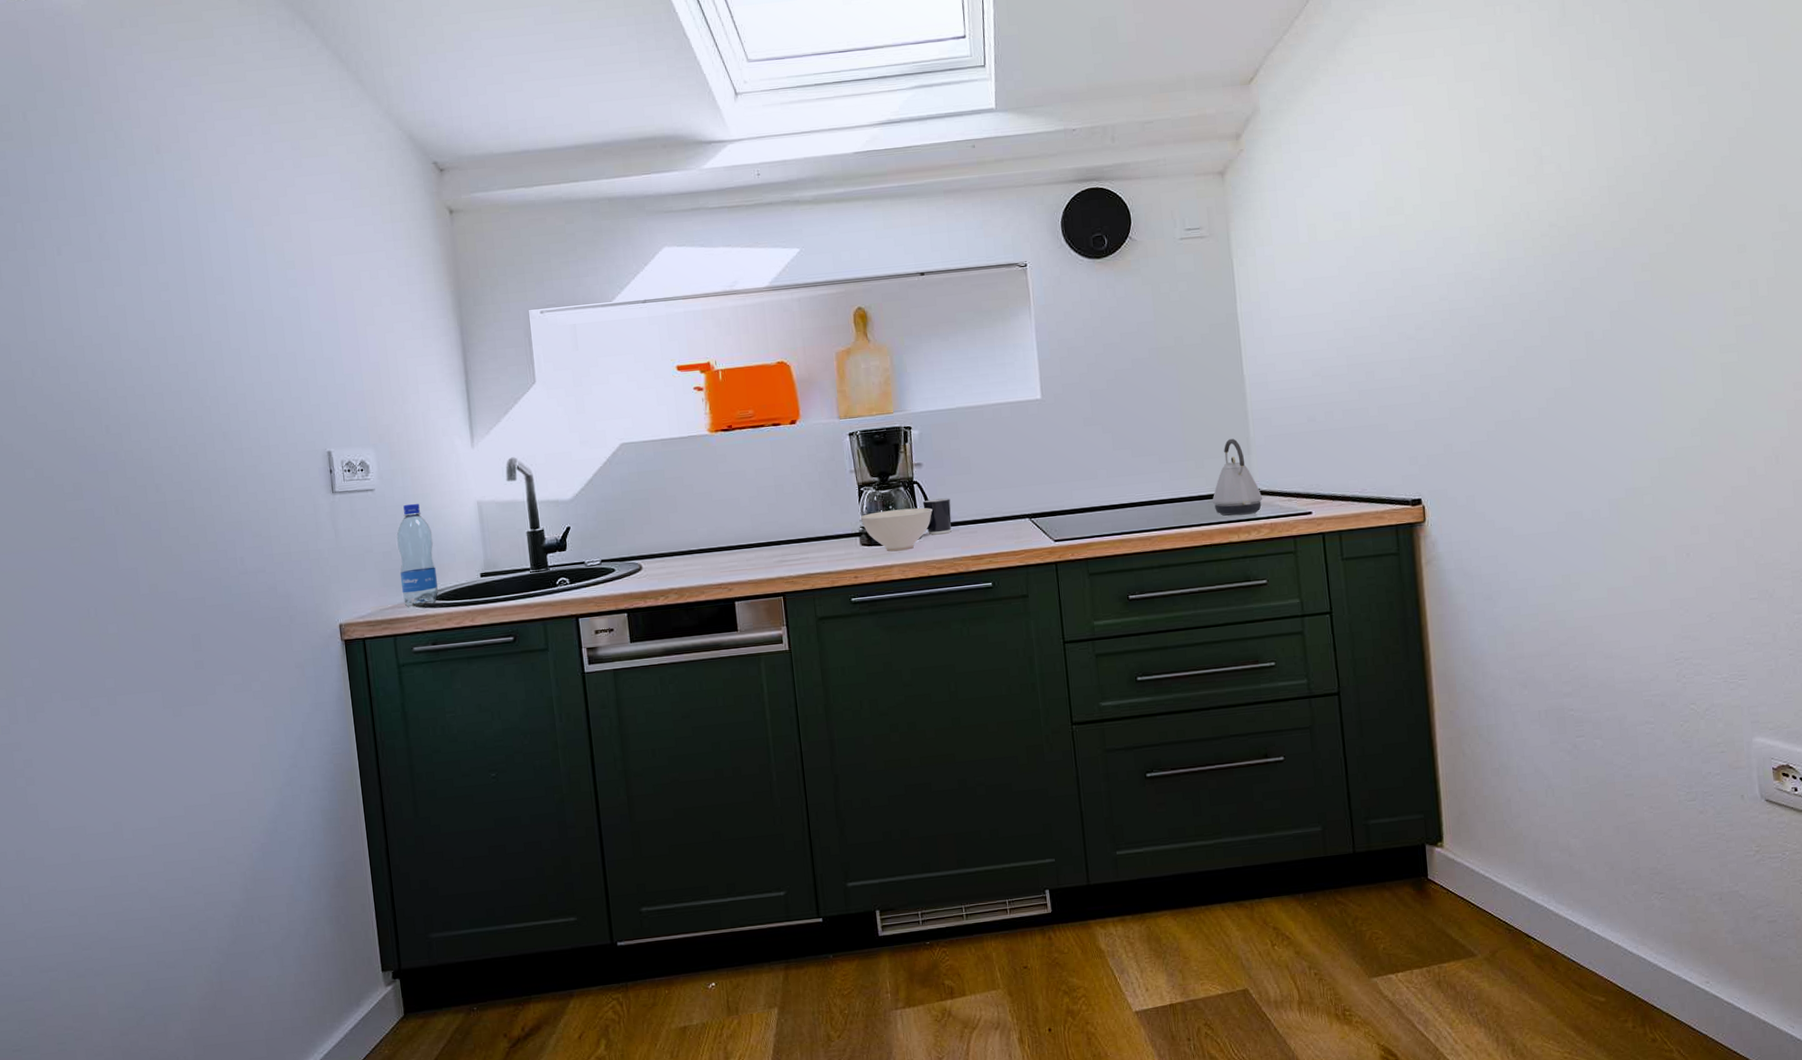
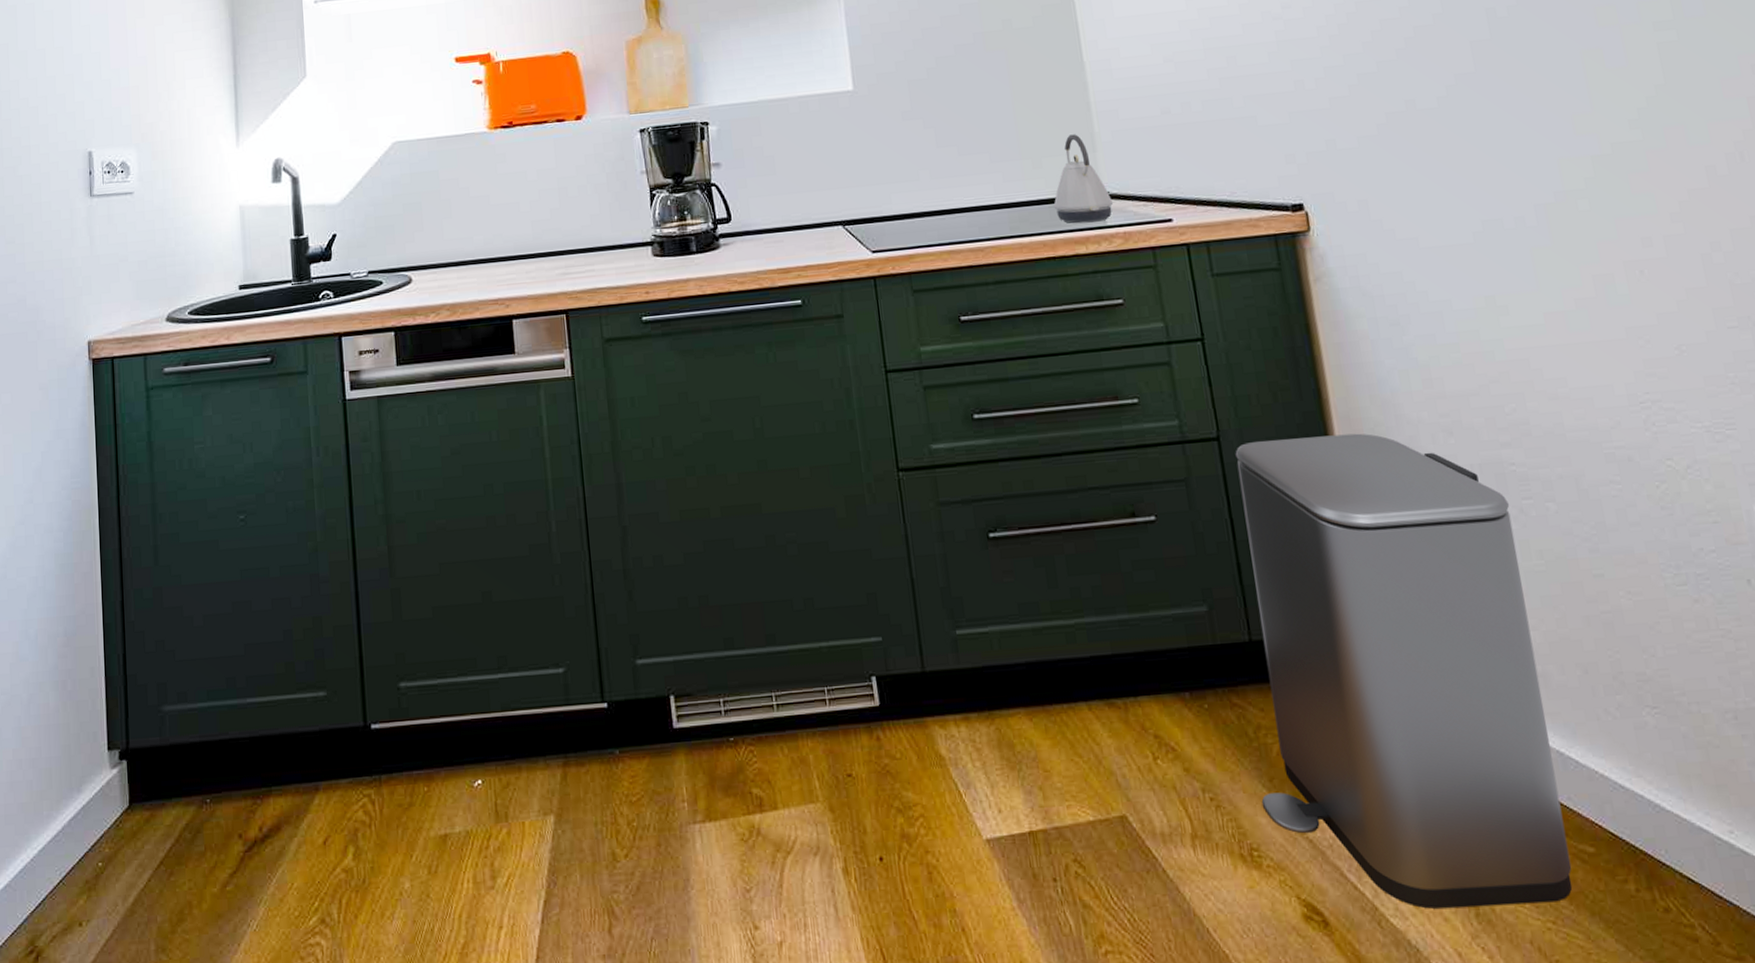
bottle: present [396,504,438,608] -> none [153,208,194,323]
bowl: present [860,507,933,552] -> none [652,213,733,264]
mug: present [923,498,952,535] -> none [722,202,755,245]
pedal bin: none [1351,687,1587,1048] -> present [1235,433,1573,909]

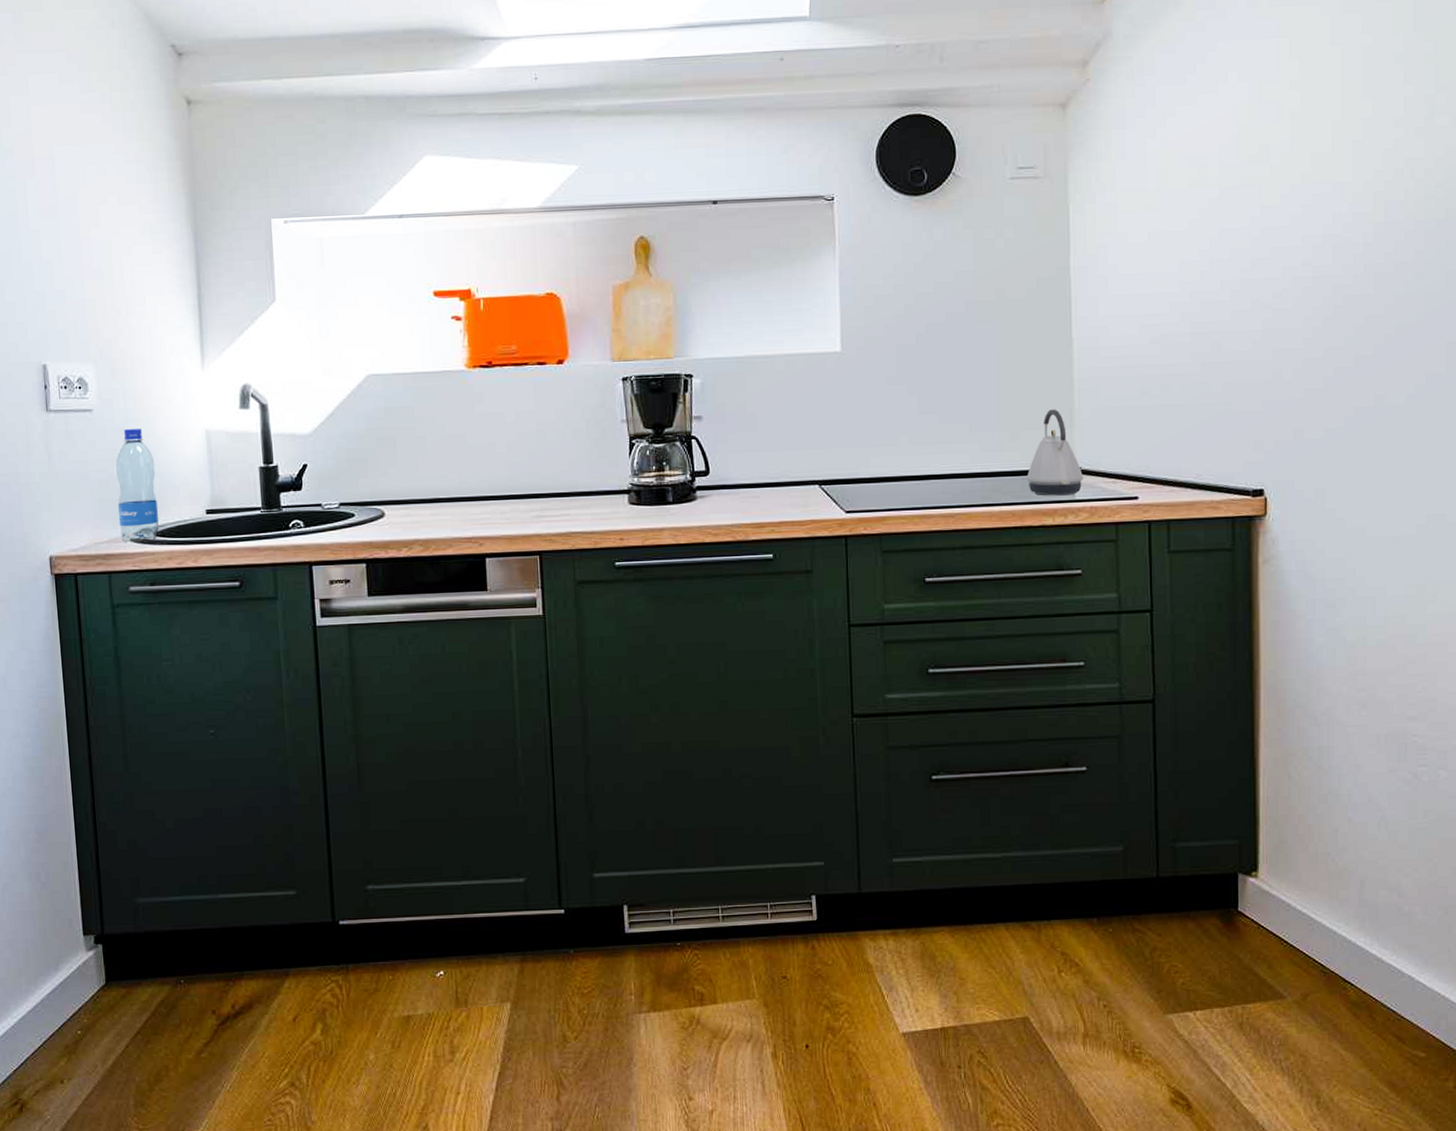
bottle: none [153,208,194,323] -> present [115,429,160,543]
pedal bin: present [1235,433,1573,909] -> none [1148,702,1406,1097]

